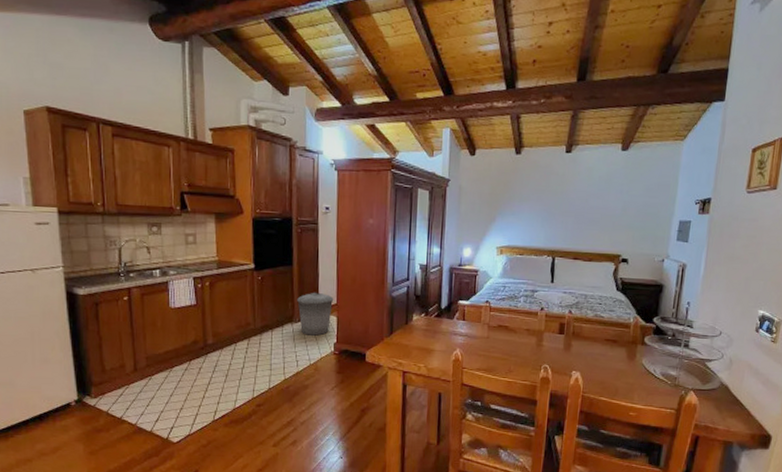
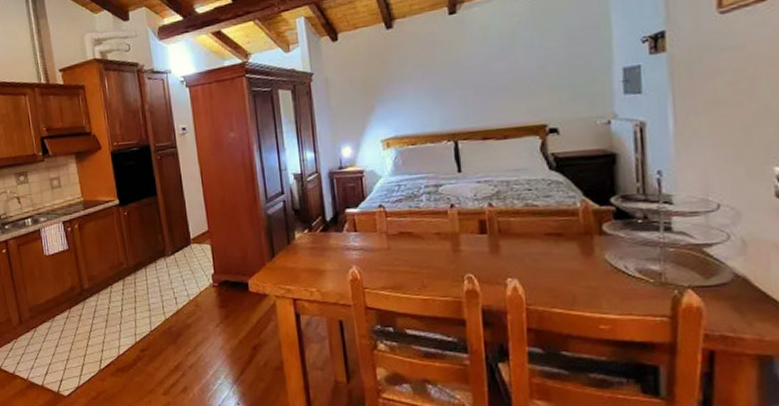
trash can: present [297,292,334,336] -> none [166,220,205,269]

